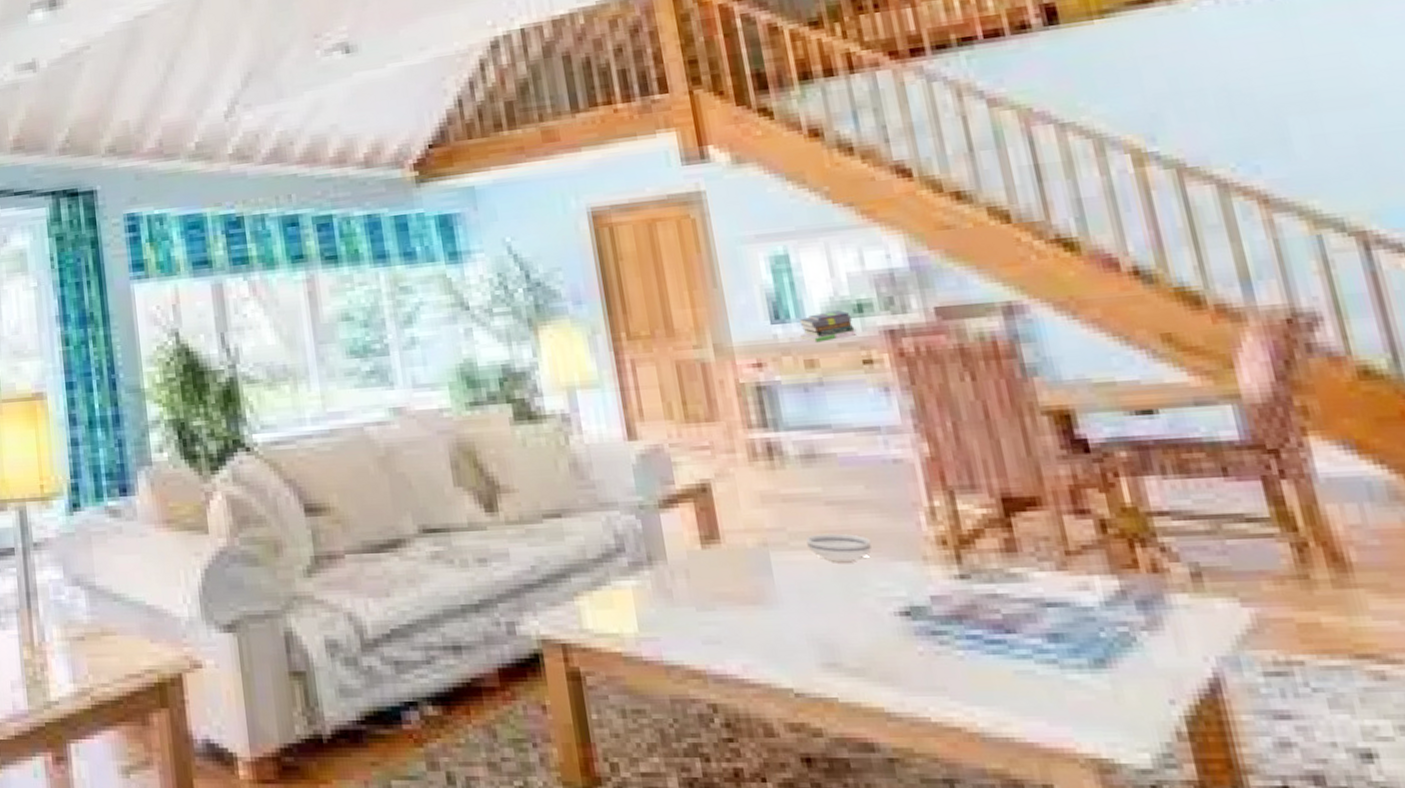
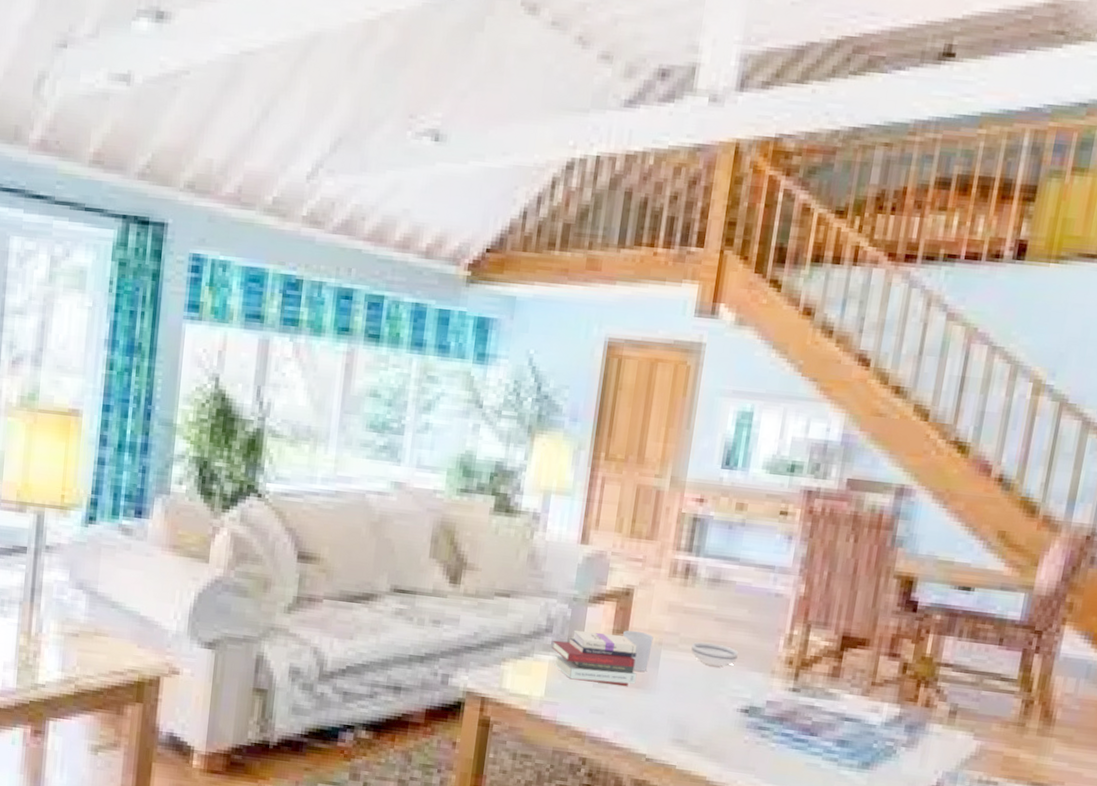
books: none [629,541,750,606] -> present [552,630,637,687]
candle holder: none [714,533,759,584] -> present [623,630,654,672]
books: present [799,310,856,343] -> none [739,466,784,491]

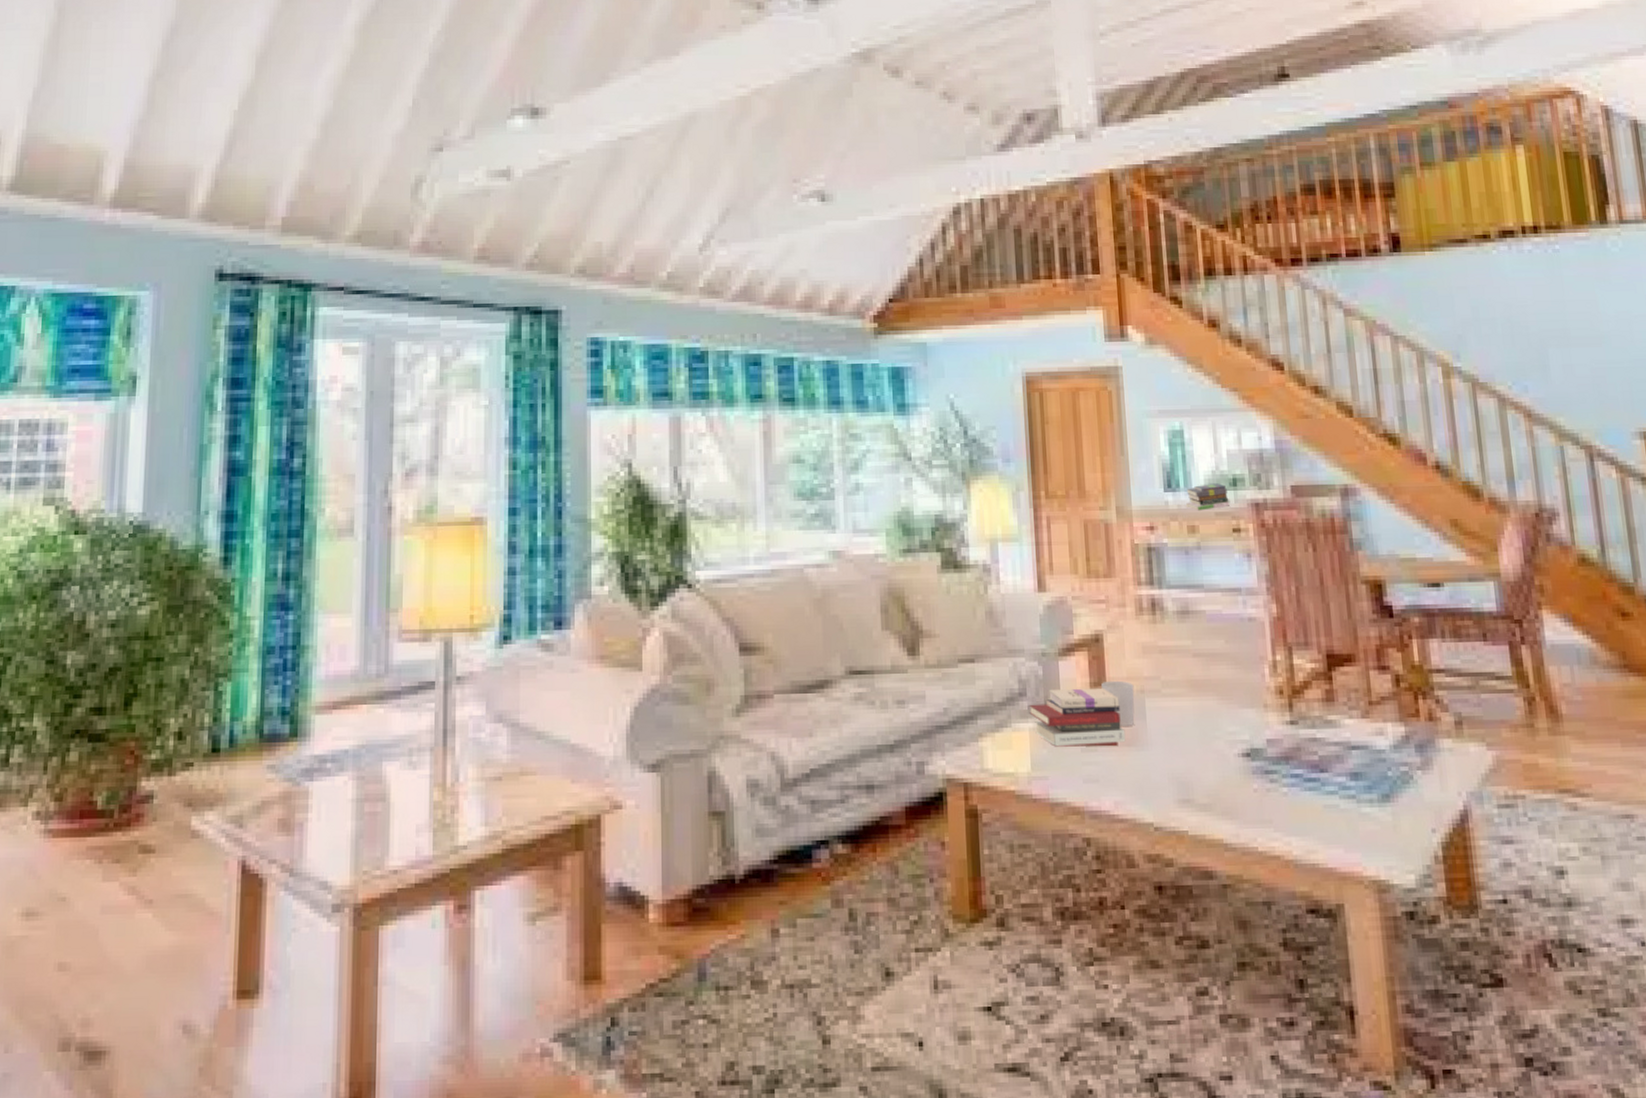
bowl: present [691,641,739,667] -> none [1174,682,1226,709]
books: none [739,466,784,491] -> present [1185,483,1230,511]

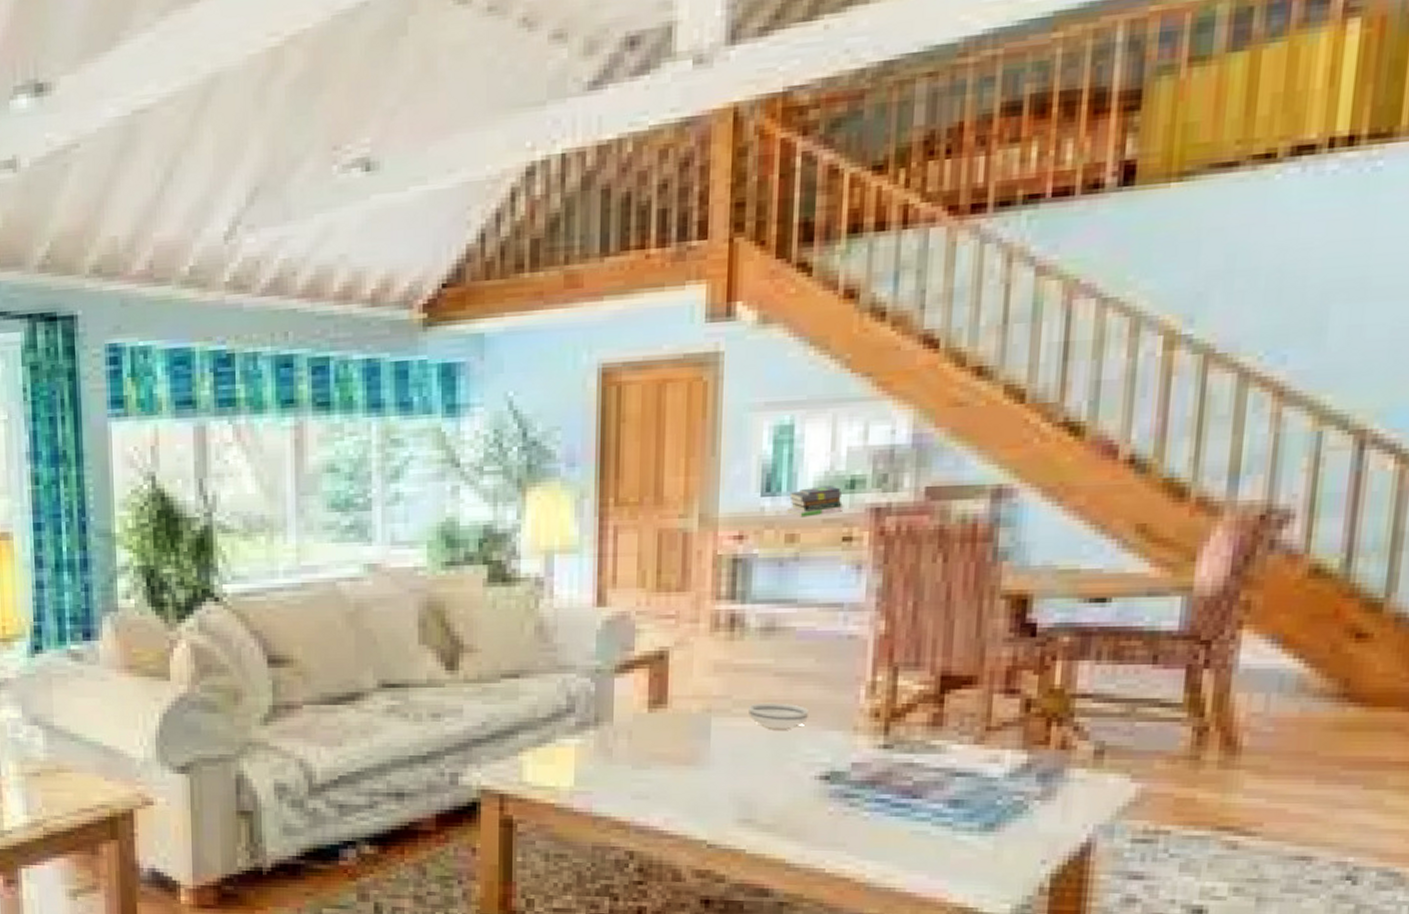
books: present [1029,687,1126,747] -> none [576,706,685,765]
candle holder: present [1101,680,1135,728] -> none [662,699,700,746]
bowl: none [1174,682,1226,709] -> present [747,702,810,730]

